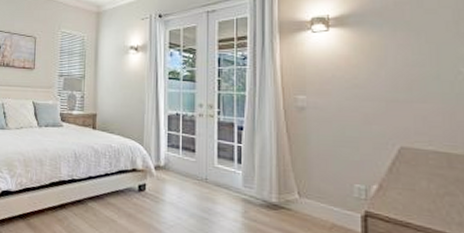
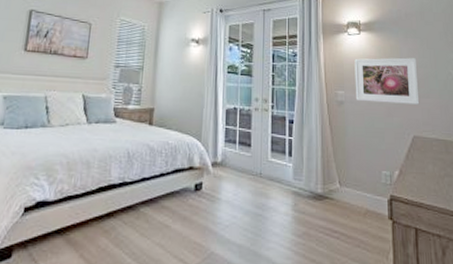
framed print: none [320,55,411,111] -> present [354,57,420,105]

